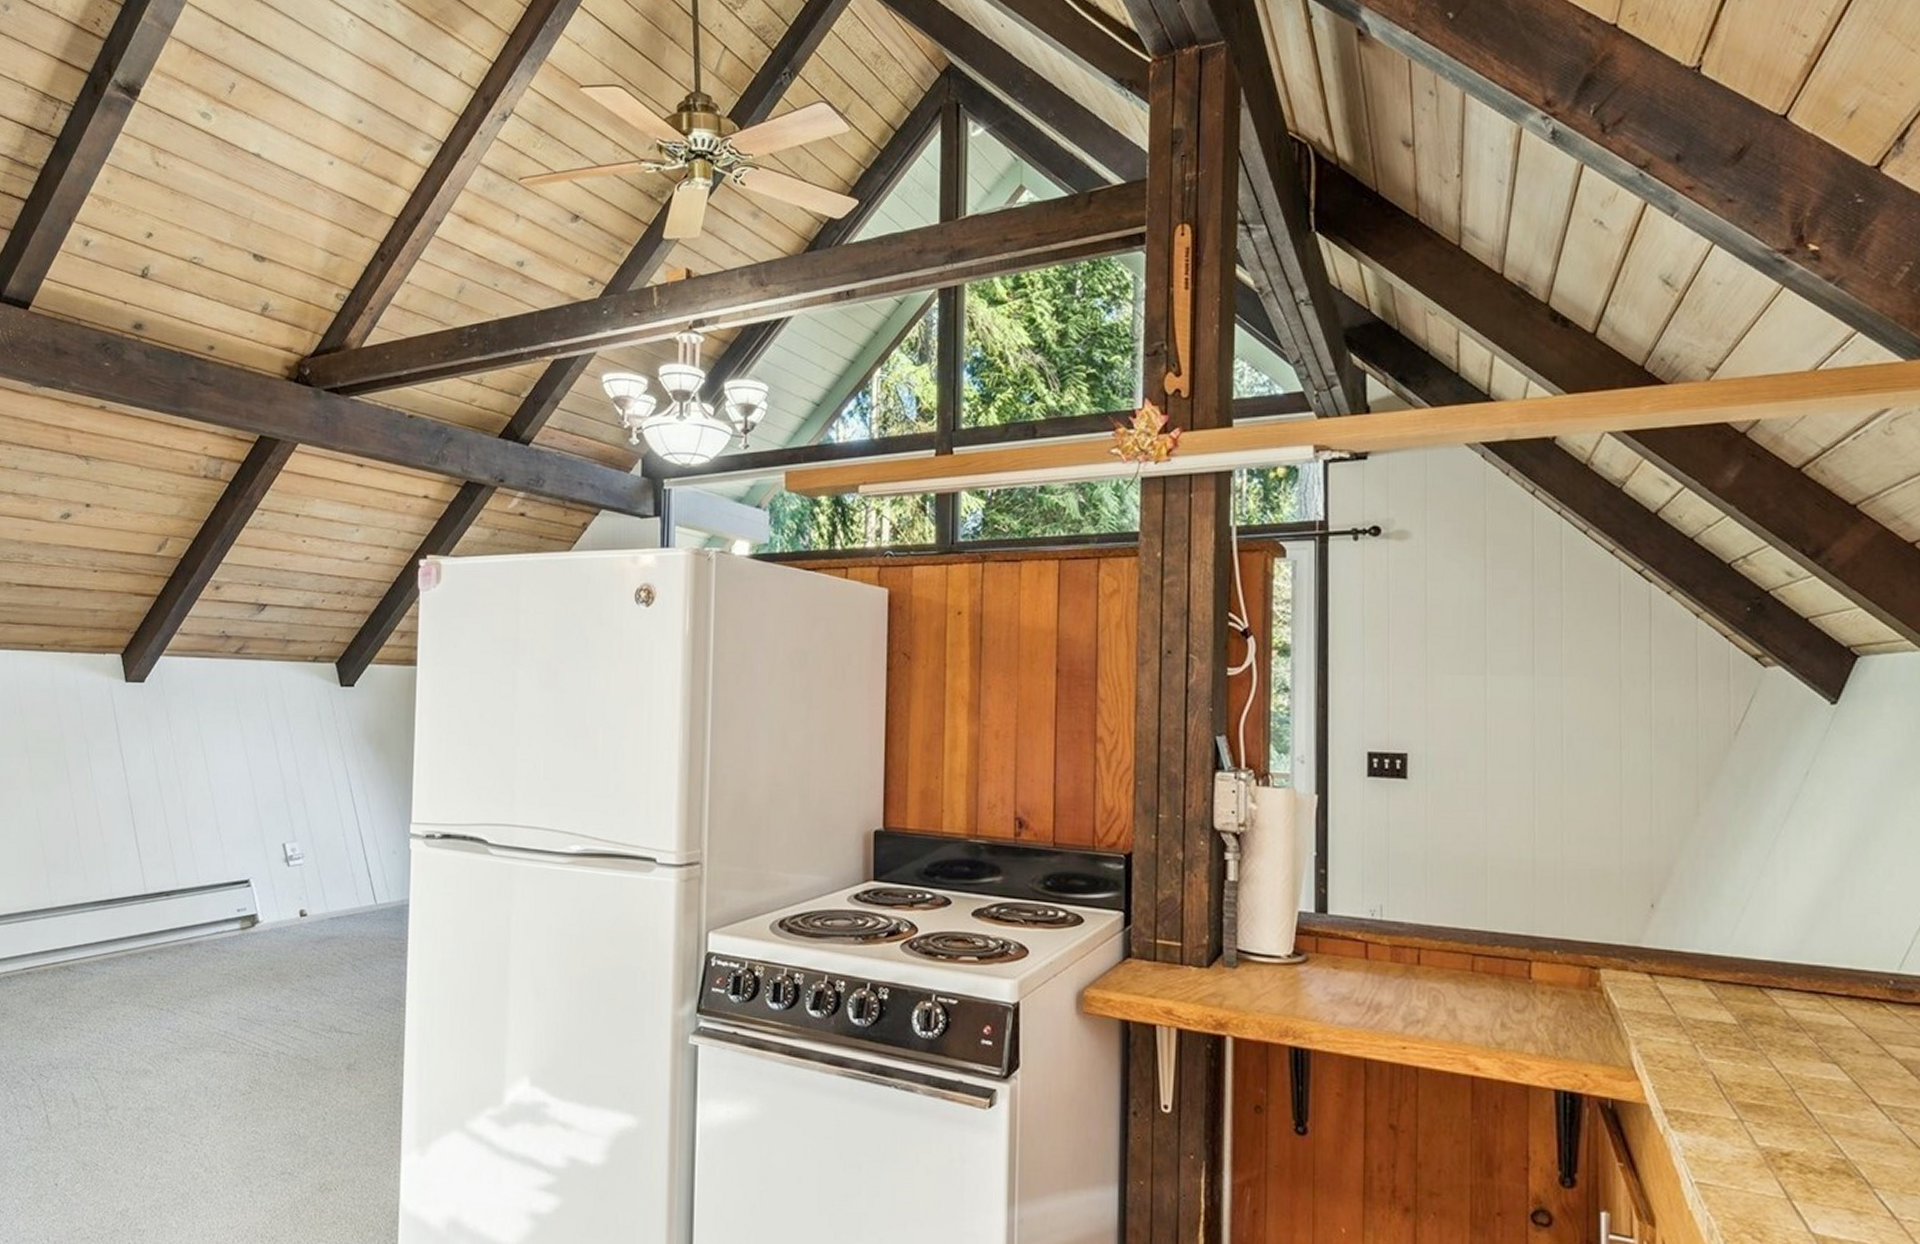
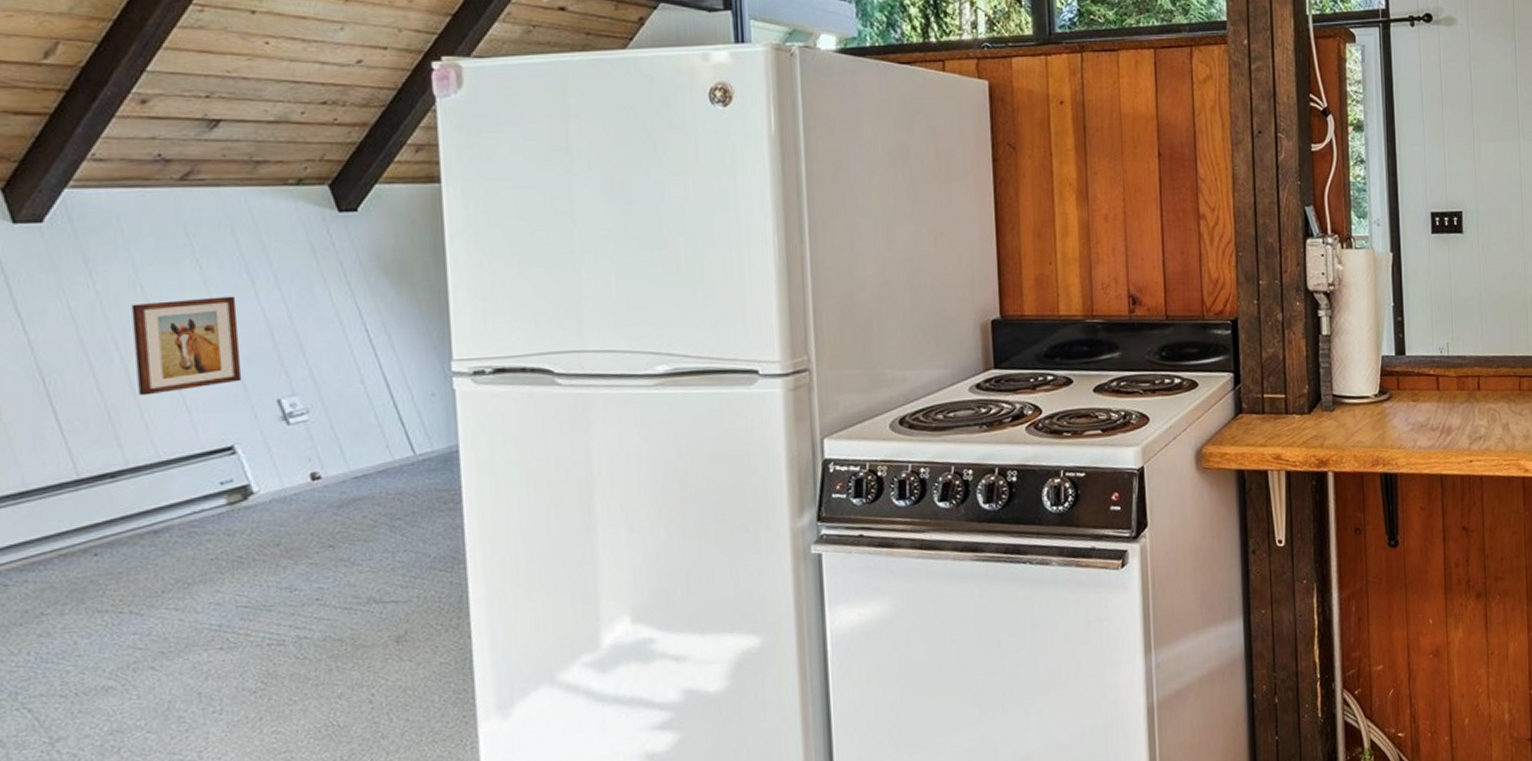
wall art: none [191,752,263,830] -> present [131,296,242,396]

